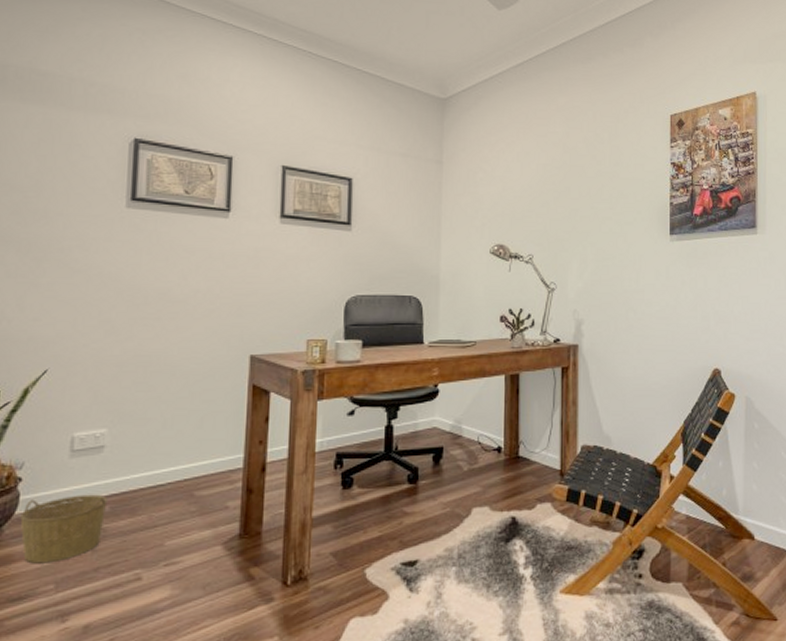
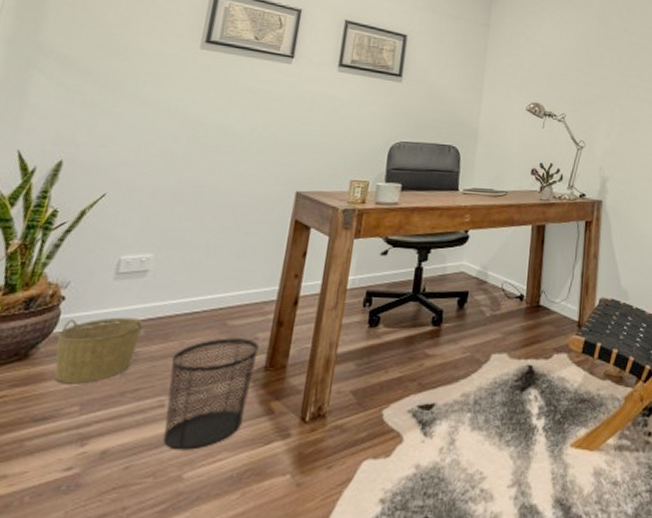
waste bin: none [142,508,231,620] -> present [163,338,259,450]

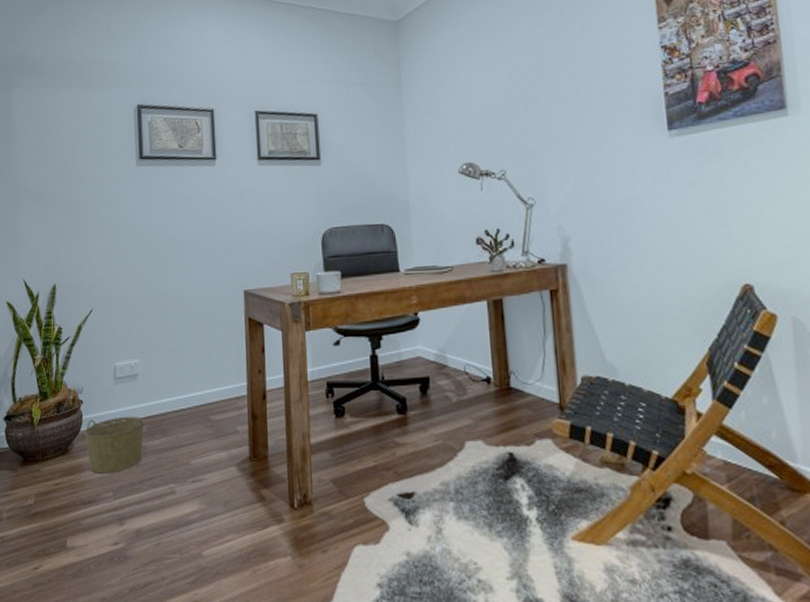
waste bin: present [163,338,259,450] -> none [172,432,241,531]

